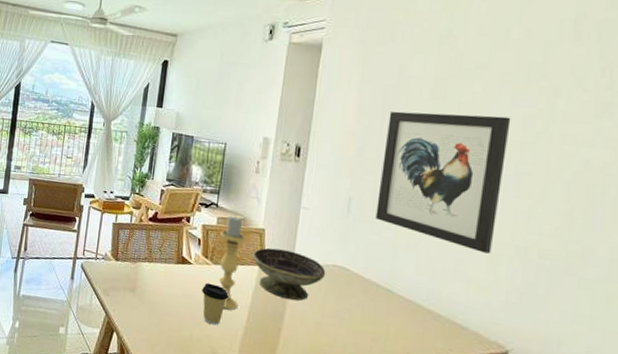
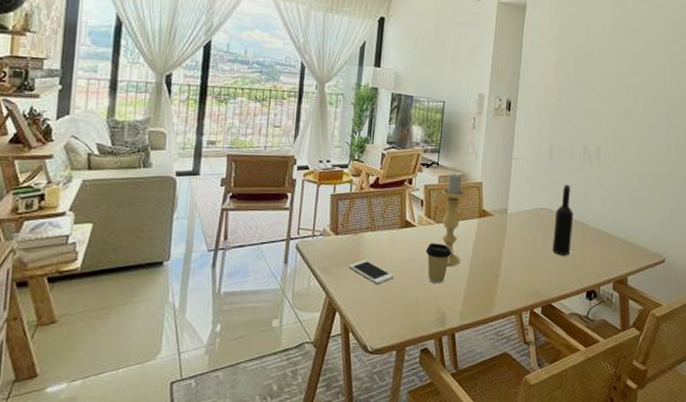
cell phone: none [126,288,170,314] -> present [348,260,395,284]
decorative bowl: present [252,248,326,301] -> none [472,200,535,247]
wine bottle: none [347,242,376,323] -> present [552,184,573,256]
wall art: present [375,111,511,254] -> none [572,65,663,182]

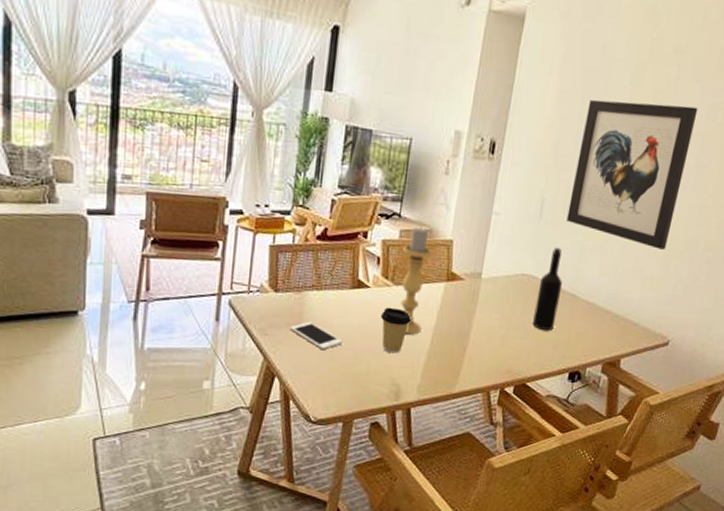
wall art: none [572,65,663,182] -> present [566,99,698,250]

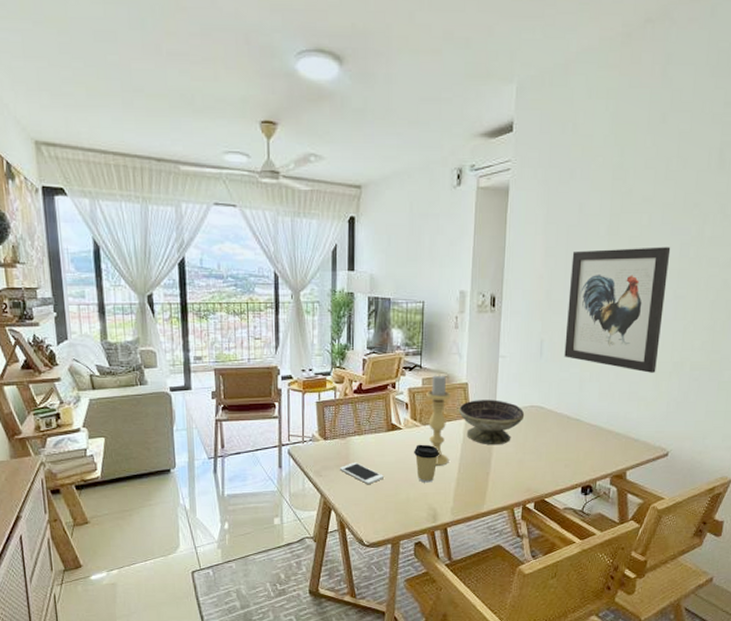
decorative bowl: none [438,261,515,317] -> present [458,400,525,445]
wine bottle: present [532,247,562,331] -> none [544,380,566,453]

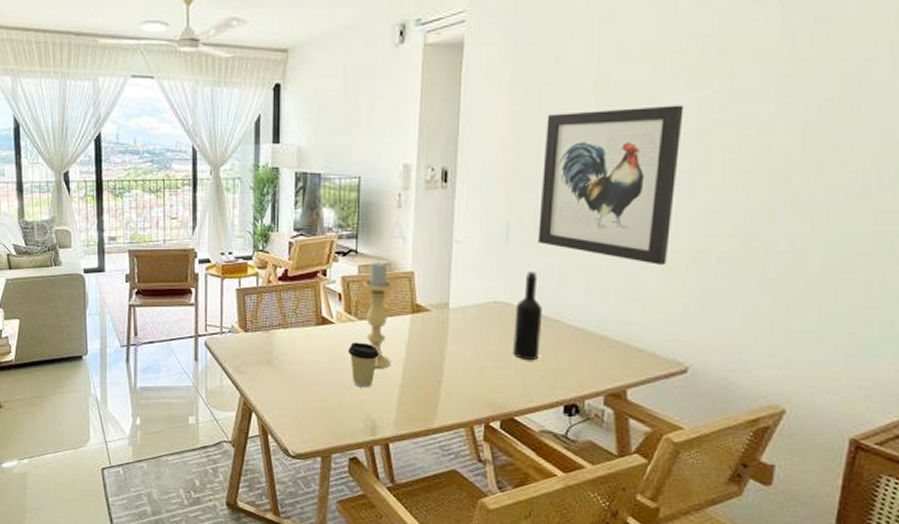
cell phone: present [339,462,385,484] -> none [261,359,314,385]
decorative bowl: present [458,400,525,445] -> none [402,292,487,348]
wine bottle: none [544,380,566,453] -> present [513,271,542,361]

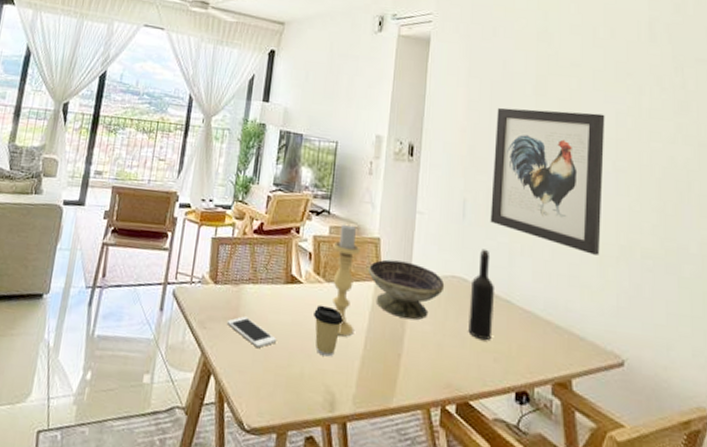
cell phone: none [261,359,314,385] -> present [226,316,278,348]
decorative bowl: none [402,292,487,348] -> present [367,259,445,320]

